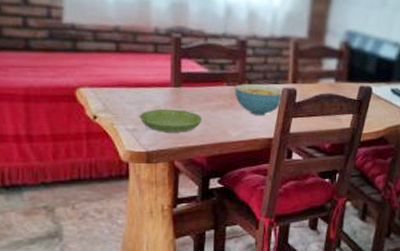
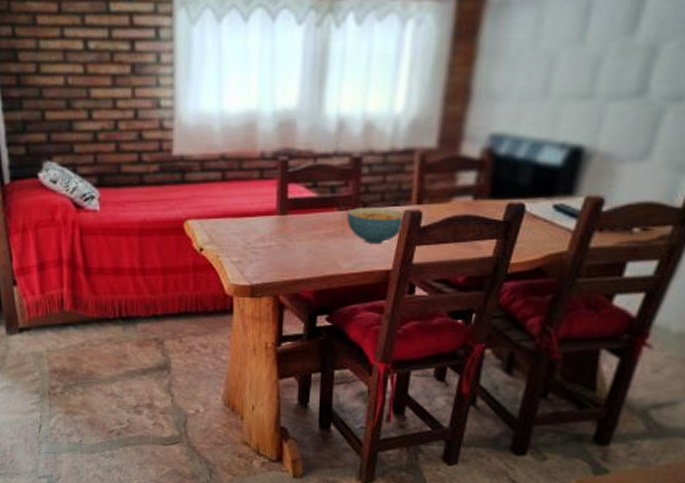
saucer: present [139,108,203,133] -> none [243,239,310,264]

